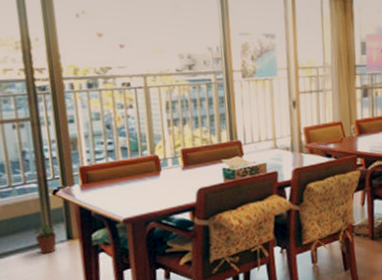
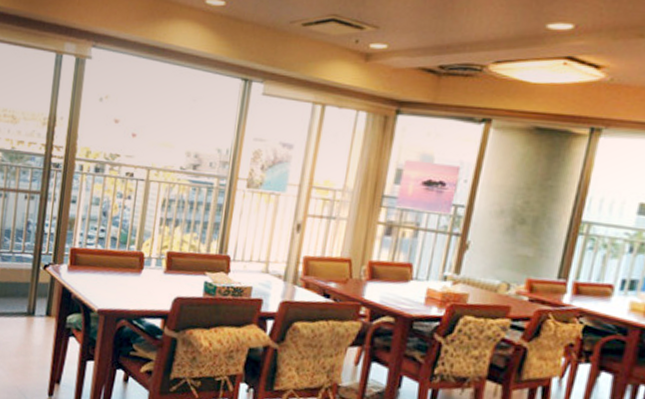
potted plant: present [34,224,61,255] -> none [20,295,43,325]

